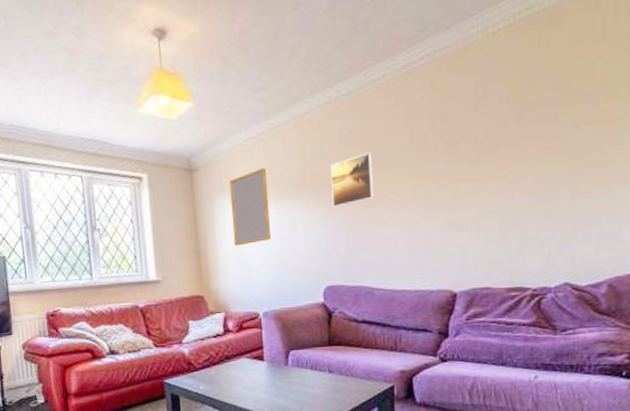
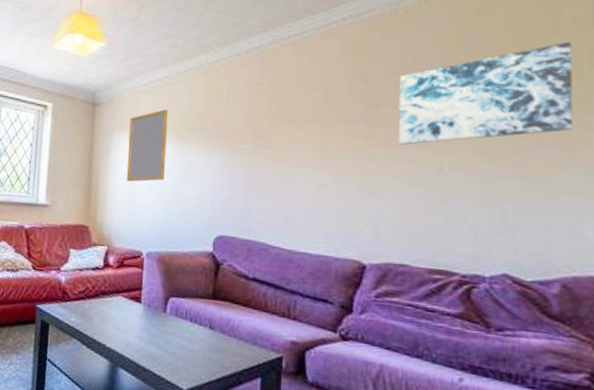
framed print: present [331,152,374,208] -> none [233,105,281,157]
wall art: none [474,65,614,178] -> present [398,41,573,145]

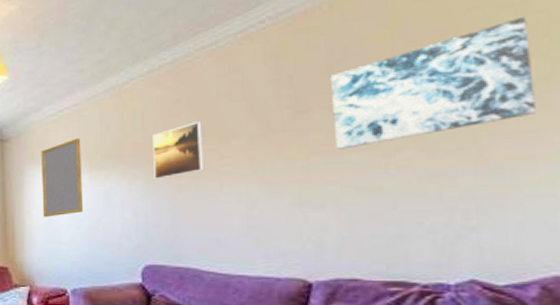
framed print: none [233,105,281,157] -> present [153,121,203,180]

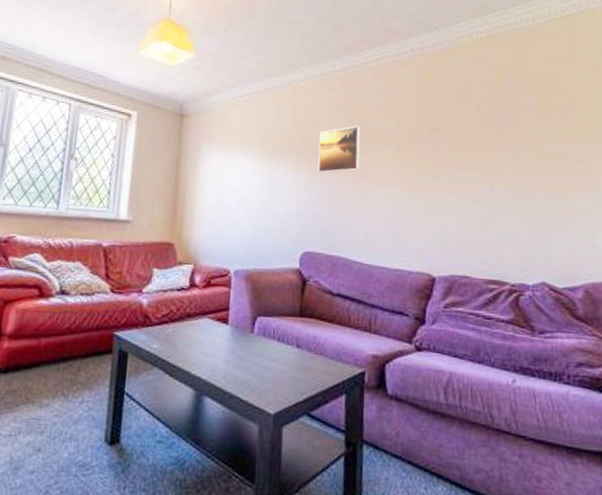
home mirror: present [41,138,84,217] -> none [214,124,257,197]
wall art: present [330,16,536,150] -> none [458,84,585,167]

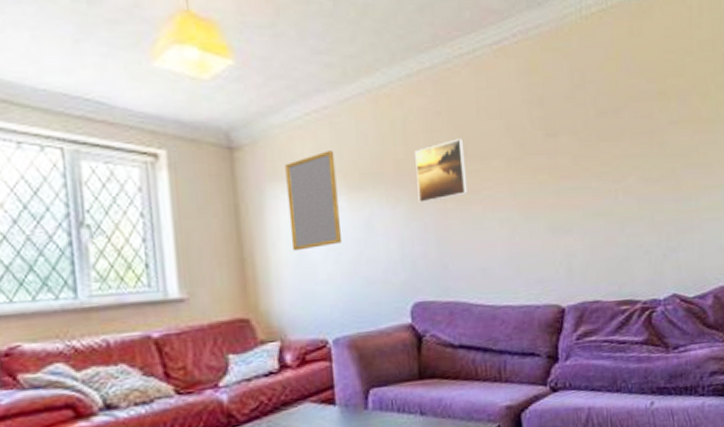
home mirror: none [214,124,257,197] -> present [285,150,343,251]

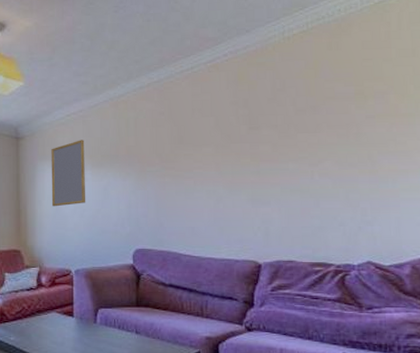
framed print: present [415,139,467,204] -> none [143,131,182,178]

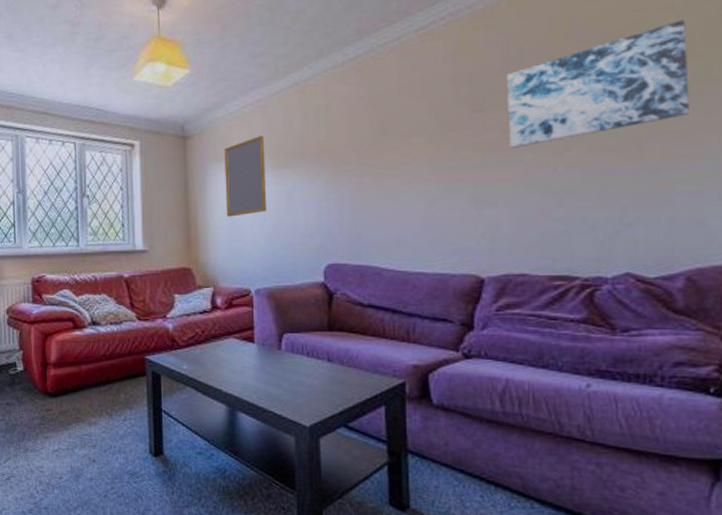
wall art: none [273,68,407,159] -> present [506,19,689,148]

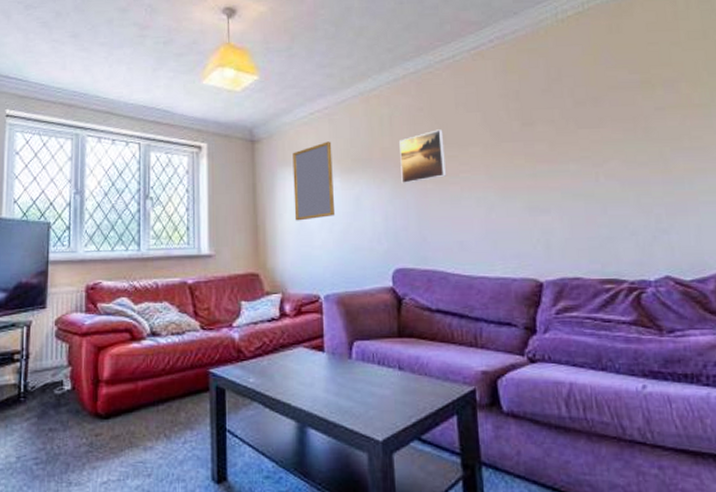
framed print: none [336,119,385,179] -> present [399,129,446,185]
wall art: present [506,19,689,148] -> none [548,52,703,159]

